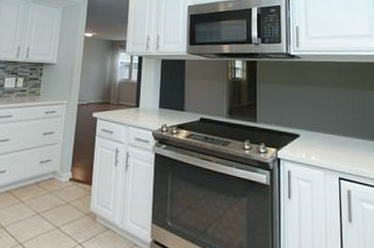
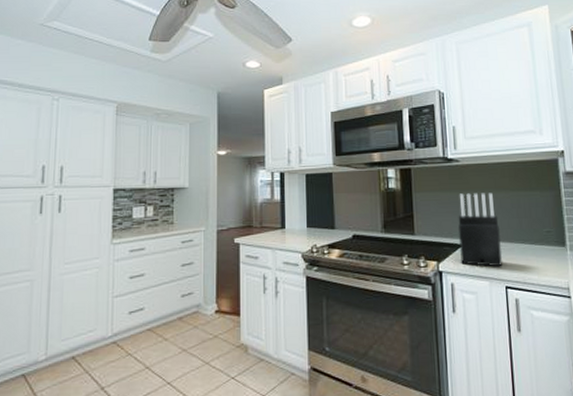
knife block: none [297,87,337,159] -> present [458,192,502,267]

